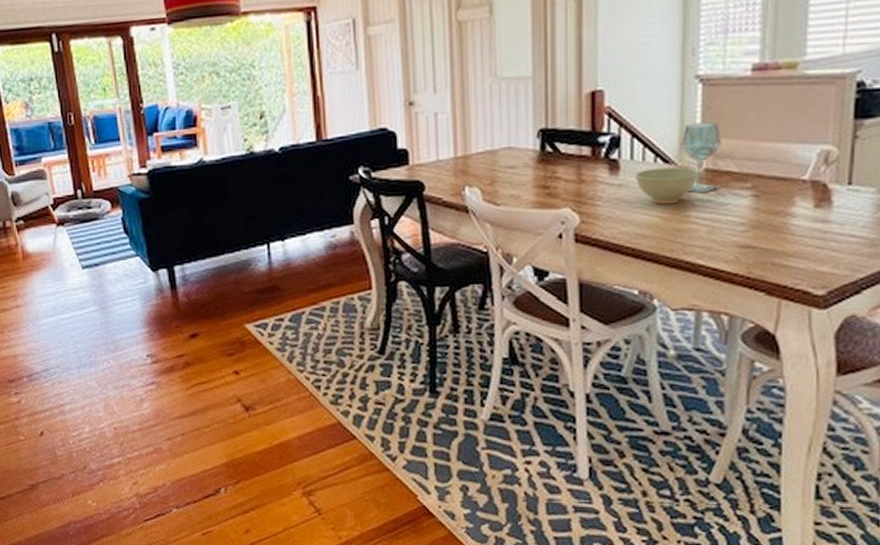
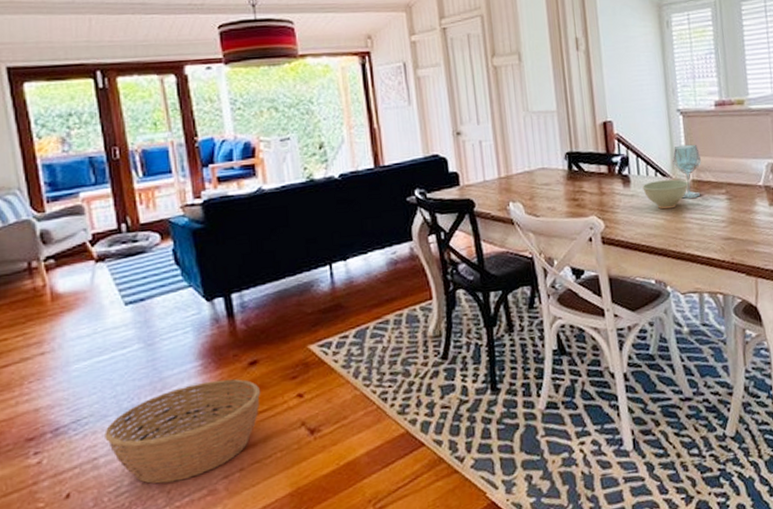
basket: none [68,348,201,436] -> present [105,379,261,484]

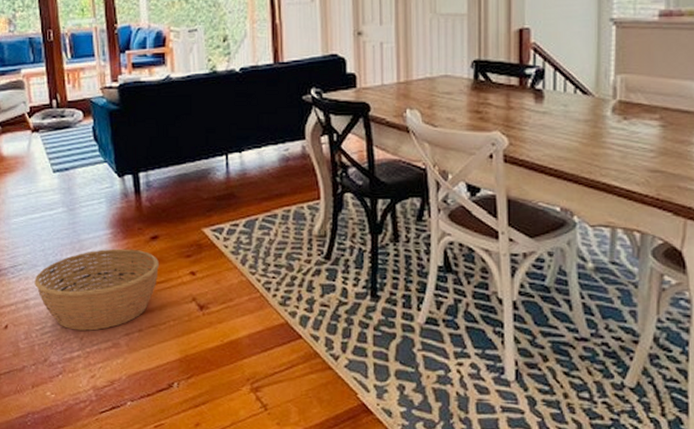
bowl: present [642,179,689,210] -> none [558,98,614,131]
wine glass: present [672,144,702,199] -> none [596,60,634,121]

